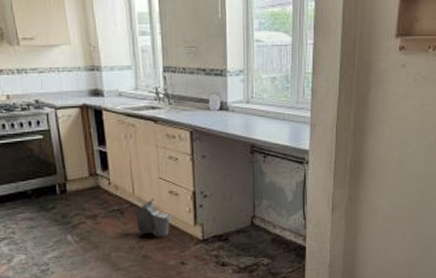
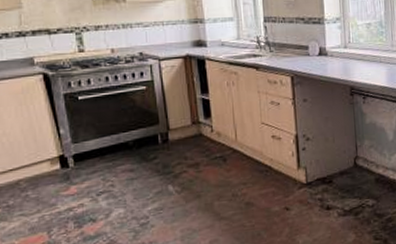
bucket: present [135,196,172,237] -> none [238,142,275,183]

